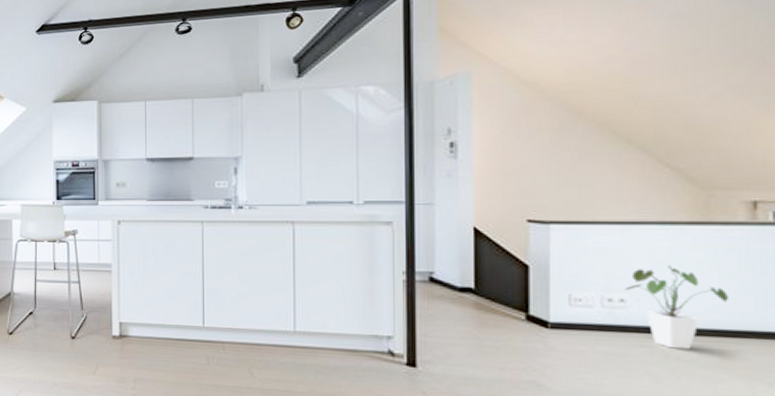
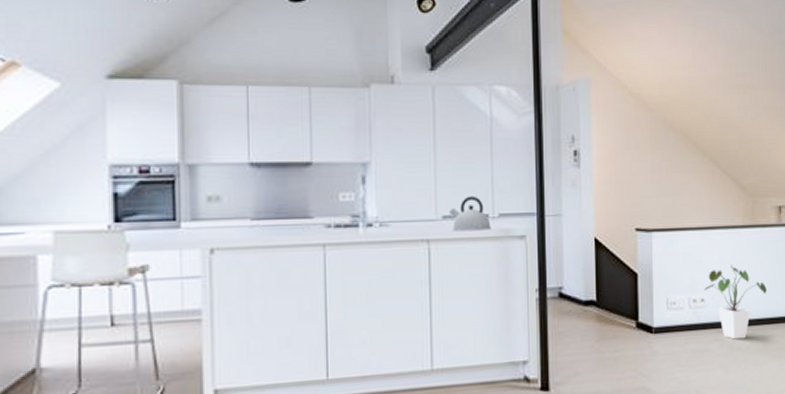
kettle: none [313,185,356,216] -> present [448,196,491,232]

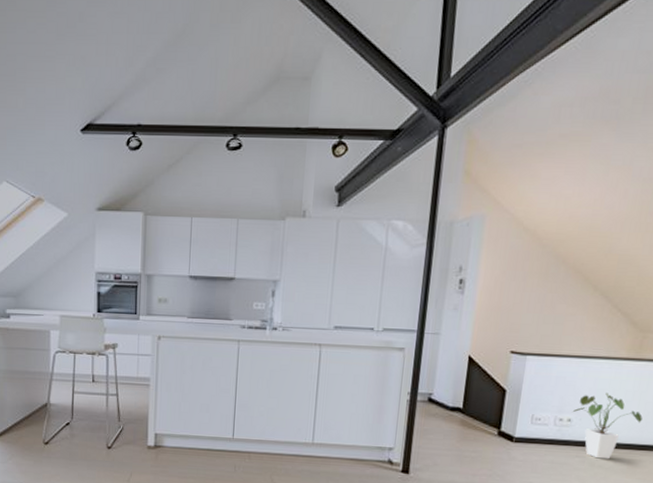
kettle: present [448,196,491,232] -> none [339,312,375,341]

